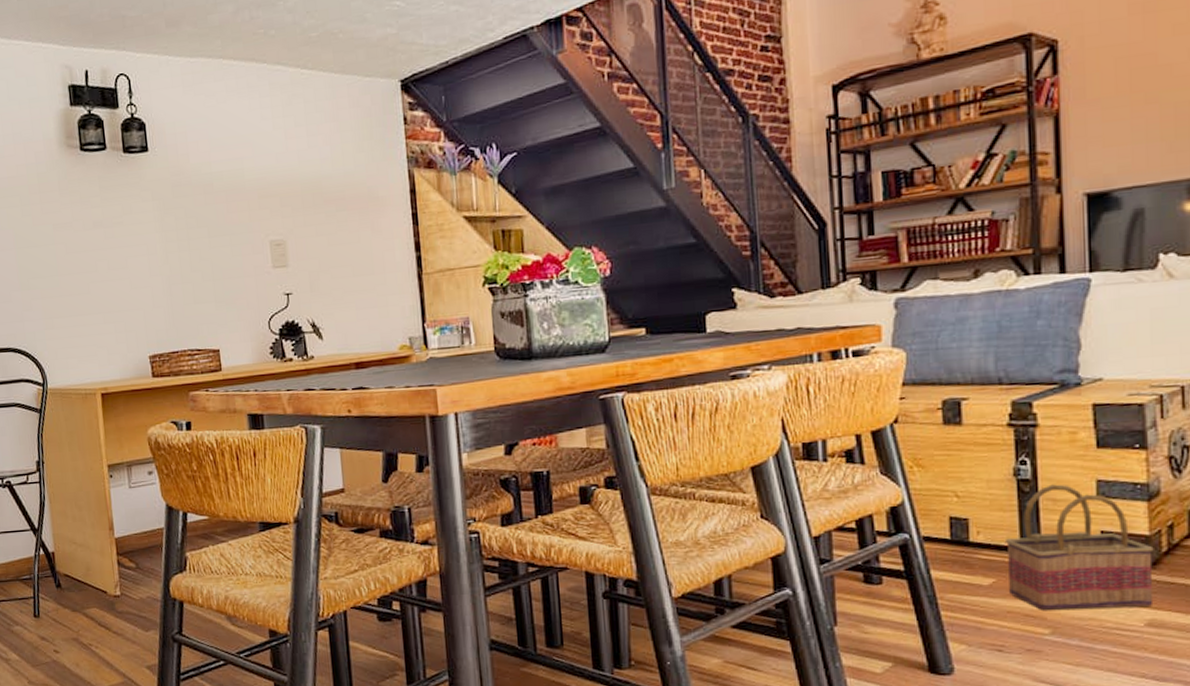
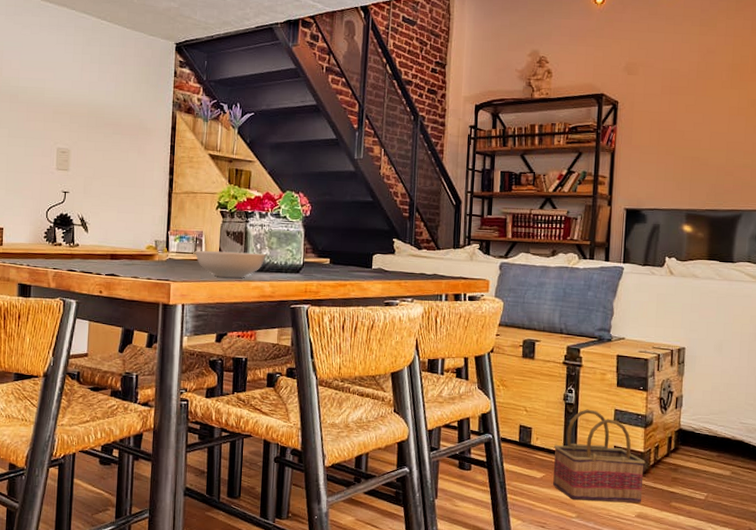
bowl: none [462,333,558,373] -> present [195,250,267,278]

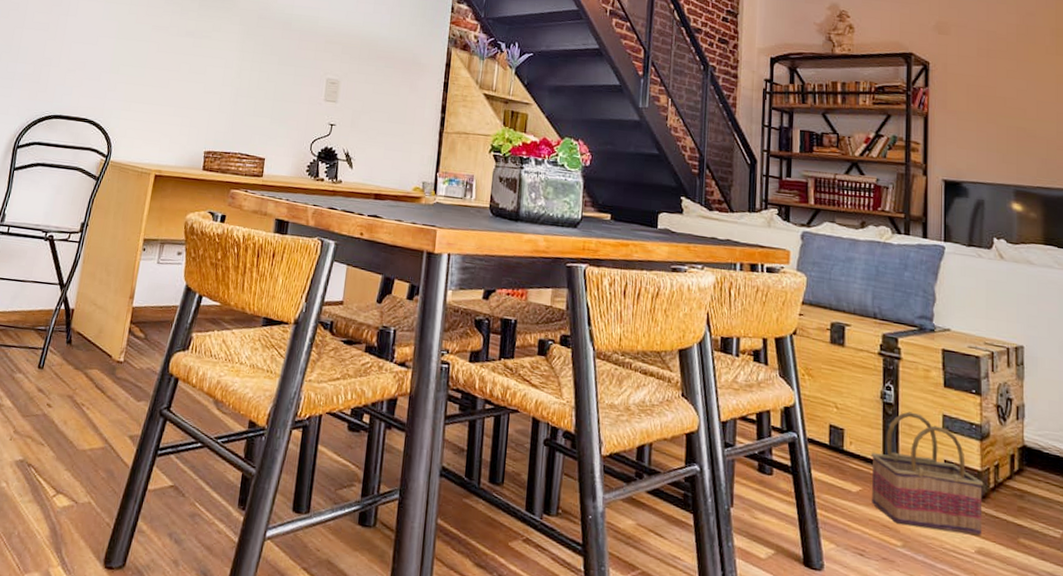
bowl: present [195,250,267,278] -> none [465,195,542,229]

